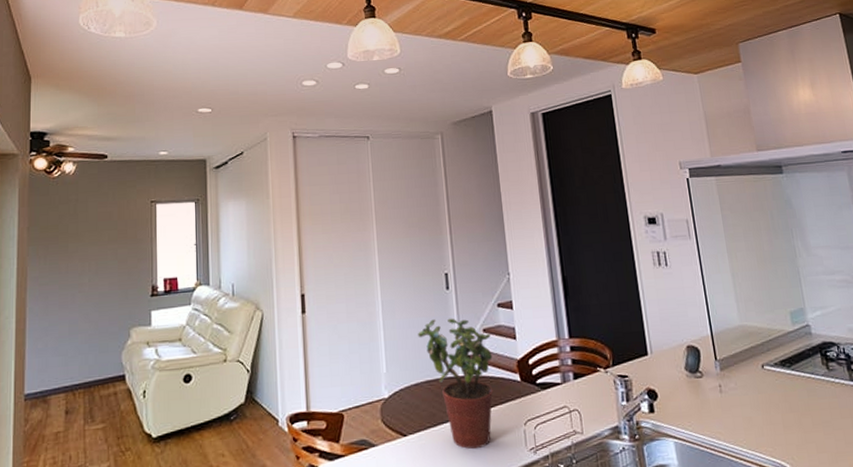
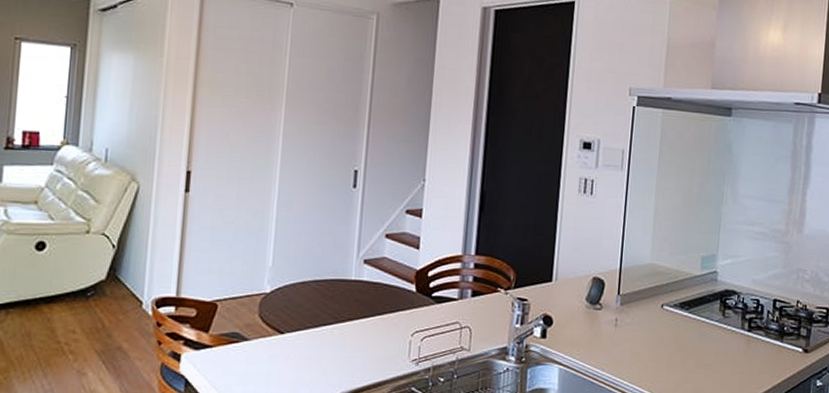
potted plant: present [418,318,494,449] -> none [313,217,393,355]

